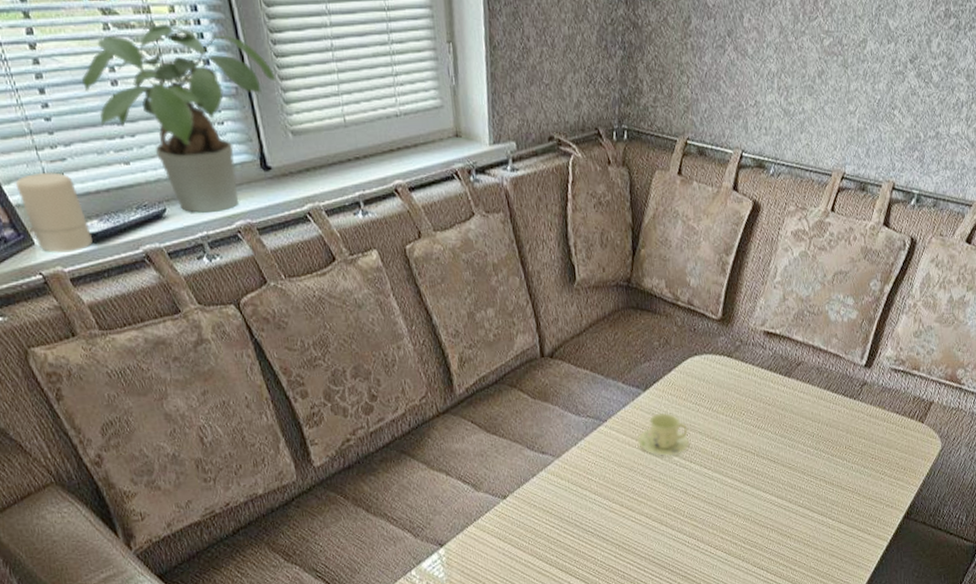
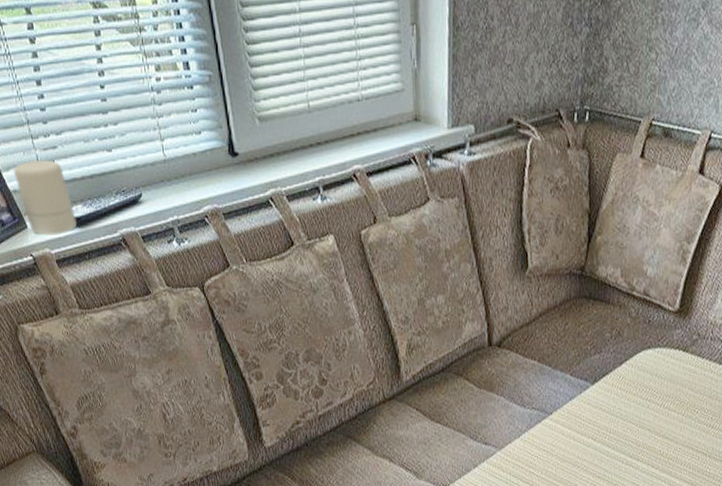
potted plant: present [81,23,277,213] -> none [73,14,247,198]
cup and saucer: present [637,412,689,456] -> none [582,407,637,453]

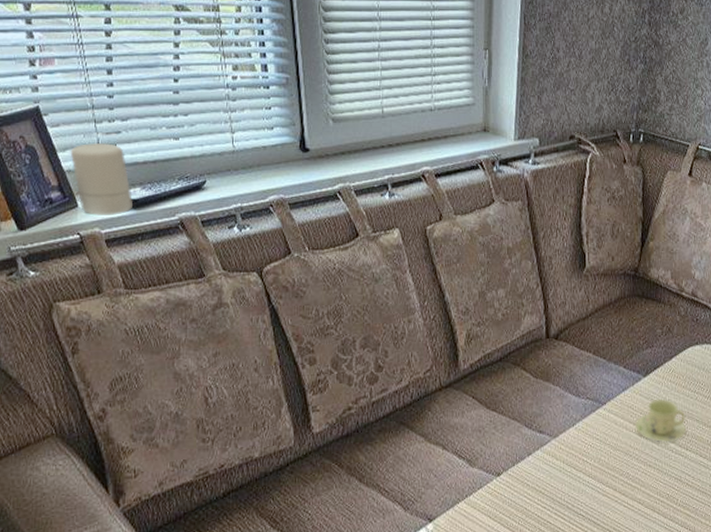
cup and saucer: none [582,407,637,453] -> present [634,398,686,442]

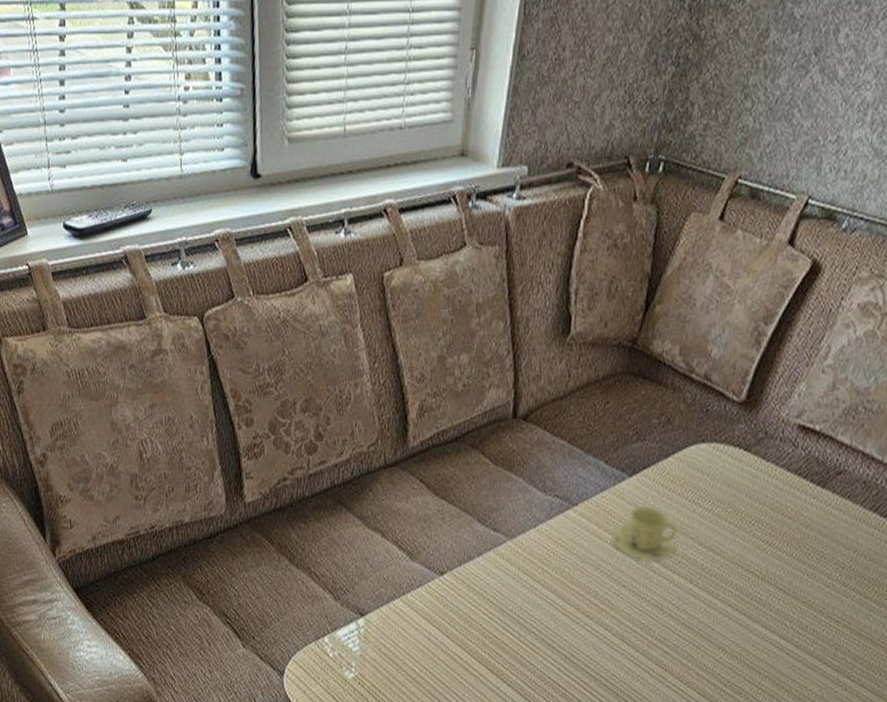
candle: present [70,142,133,217] -> none [22,163,79,247]

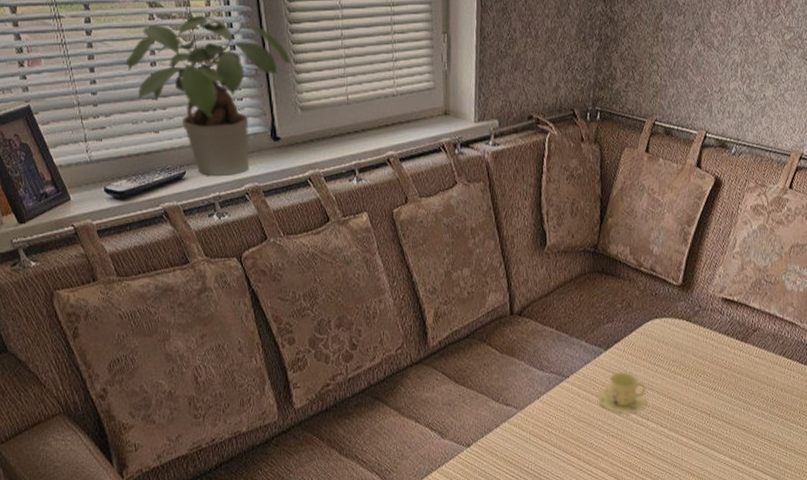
potted plant: none [98,19,283,219] -> present [126,15,292,177]

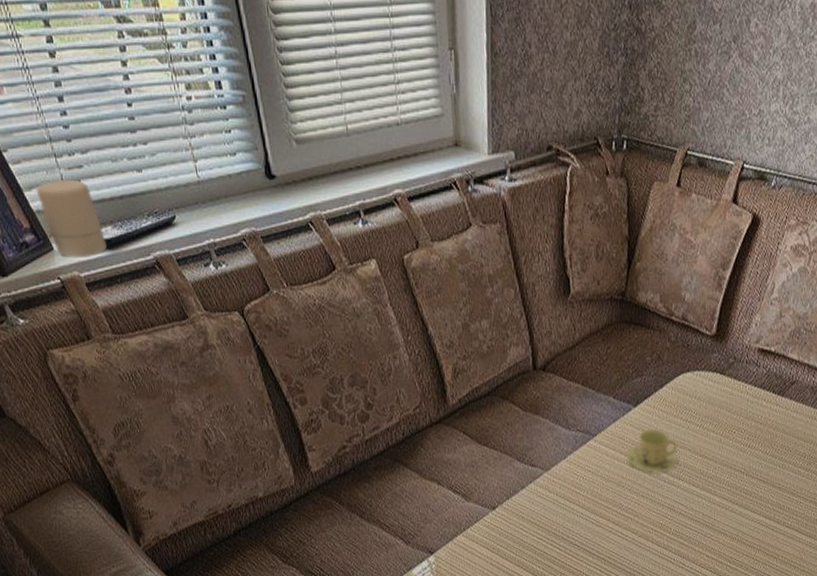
candle: none [60,138,120,208] -> present [36,179,107,259]
potted plant: present [126,15,292,177] -> none [97,31,282,221]

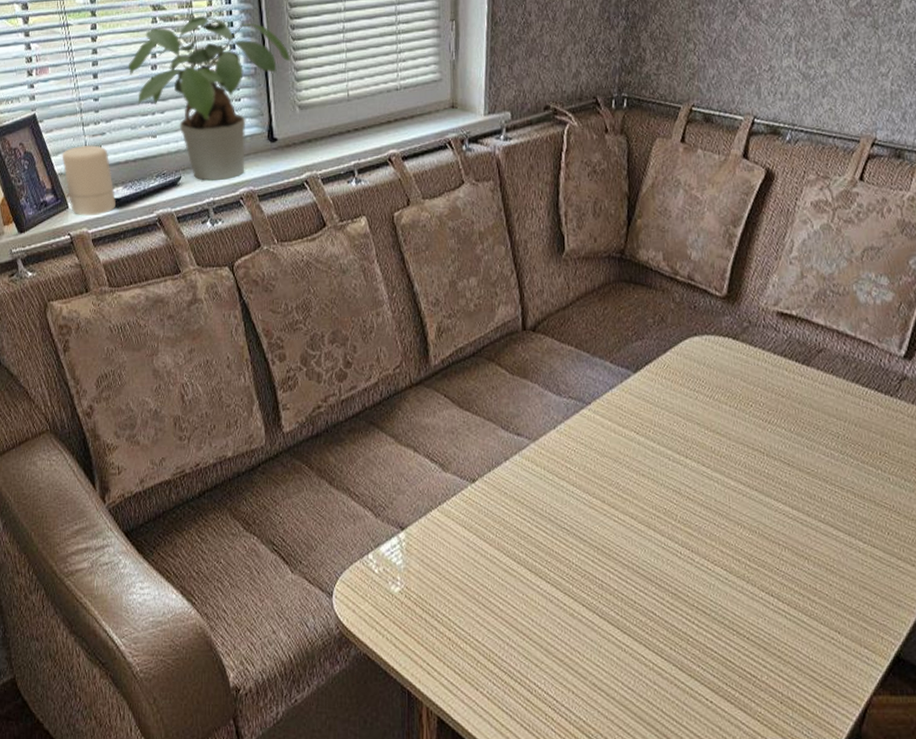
potted plant: none [97,31,282,221] -> present [128,15,291,181]
cup and saucer: present [626,428,678,472] -> none [624,398,685,448]

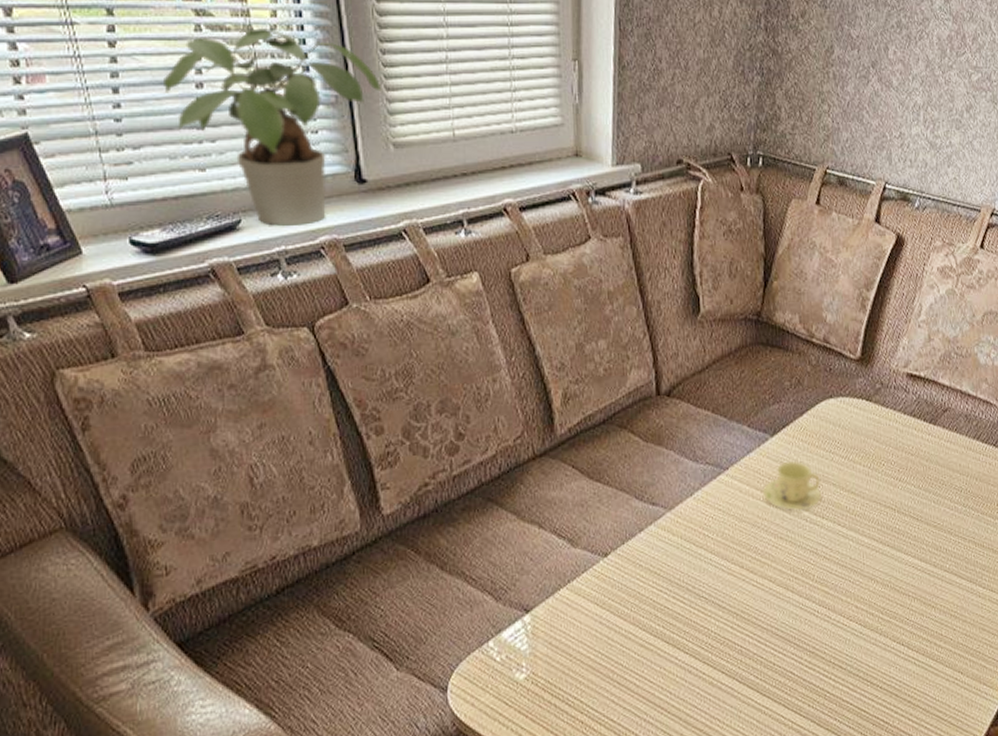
candle: present [61,145,116,216] -> none [69,175,151,265]
cup and saucer: none [624,398,685,448] -> present [762,460,821,510]

